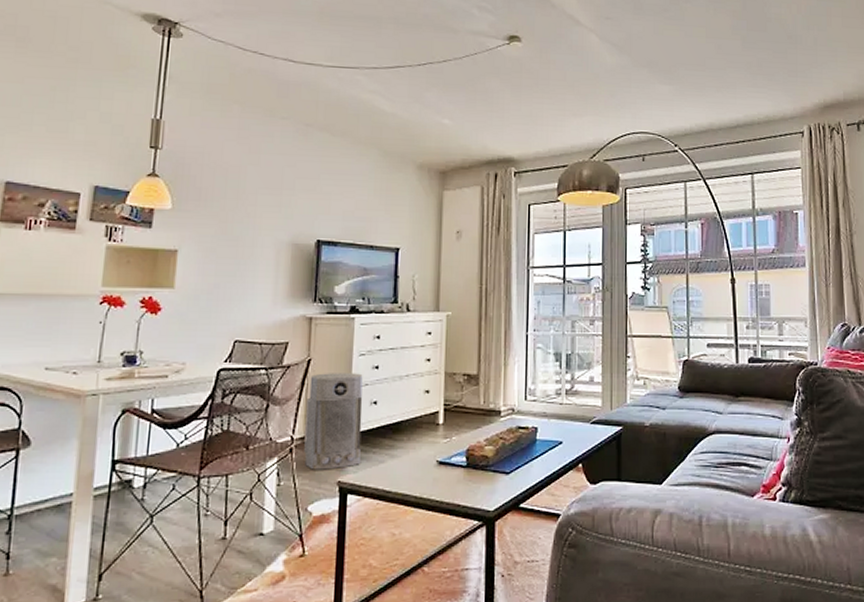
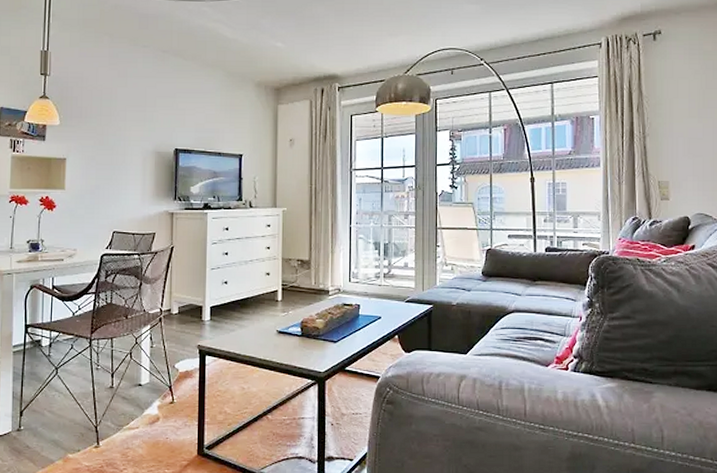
air purifier: present [304,373,363,470] -> none [171,258,216,336]

